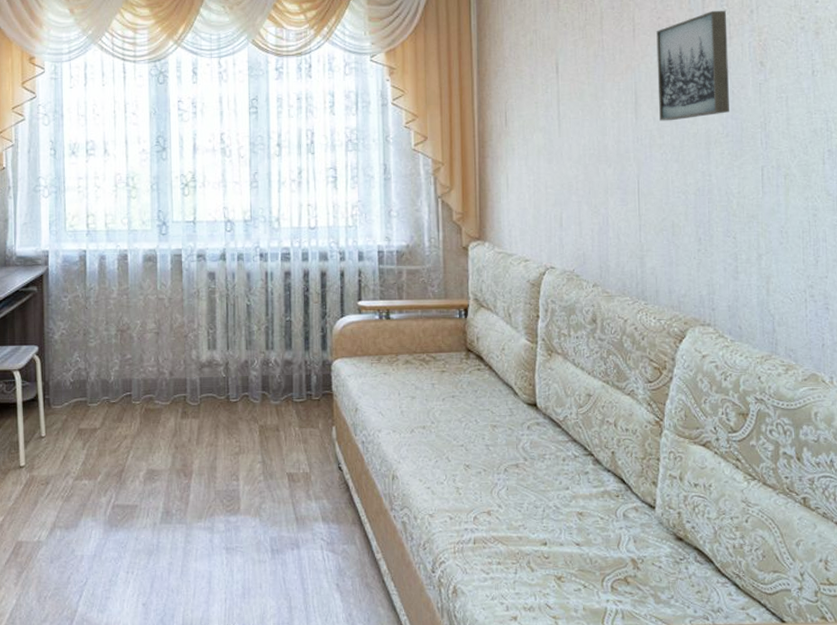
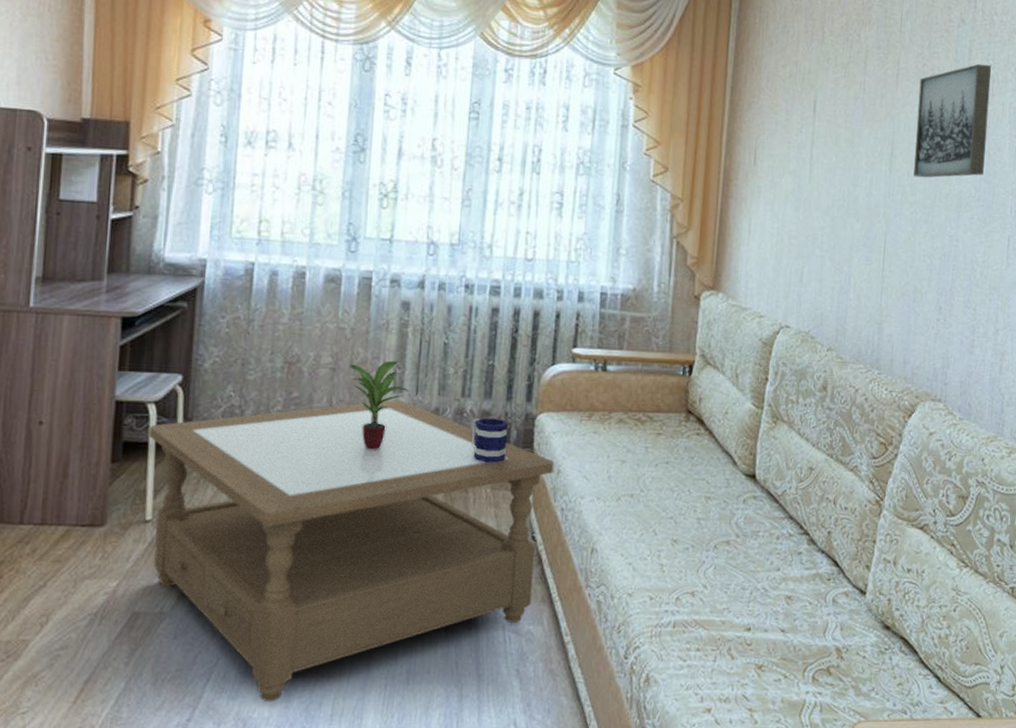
coffee table: none [16,356,352,615] -> present [148,400,555,702]
potted plant: none [169,323,221,399] -> present [349,360,409,450]
mug: none [277,366,309,405] -> present [471,417,508,463]

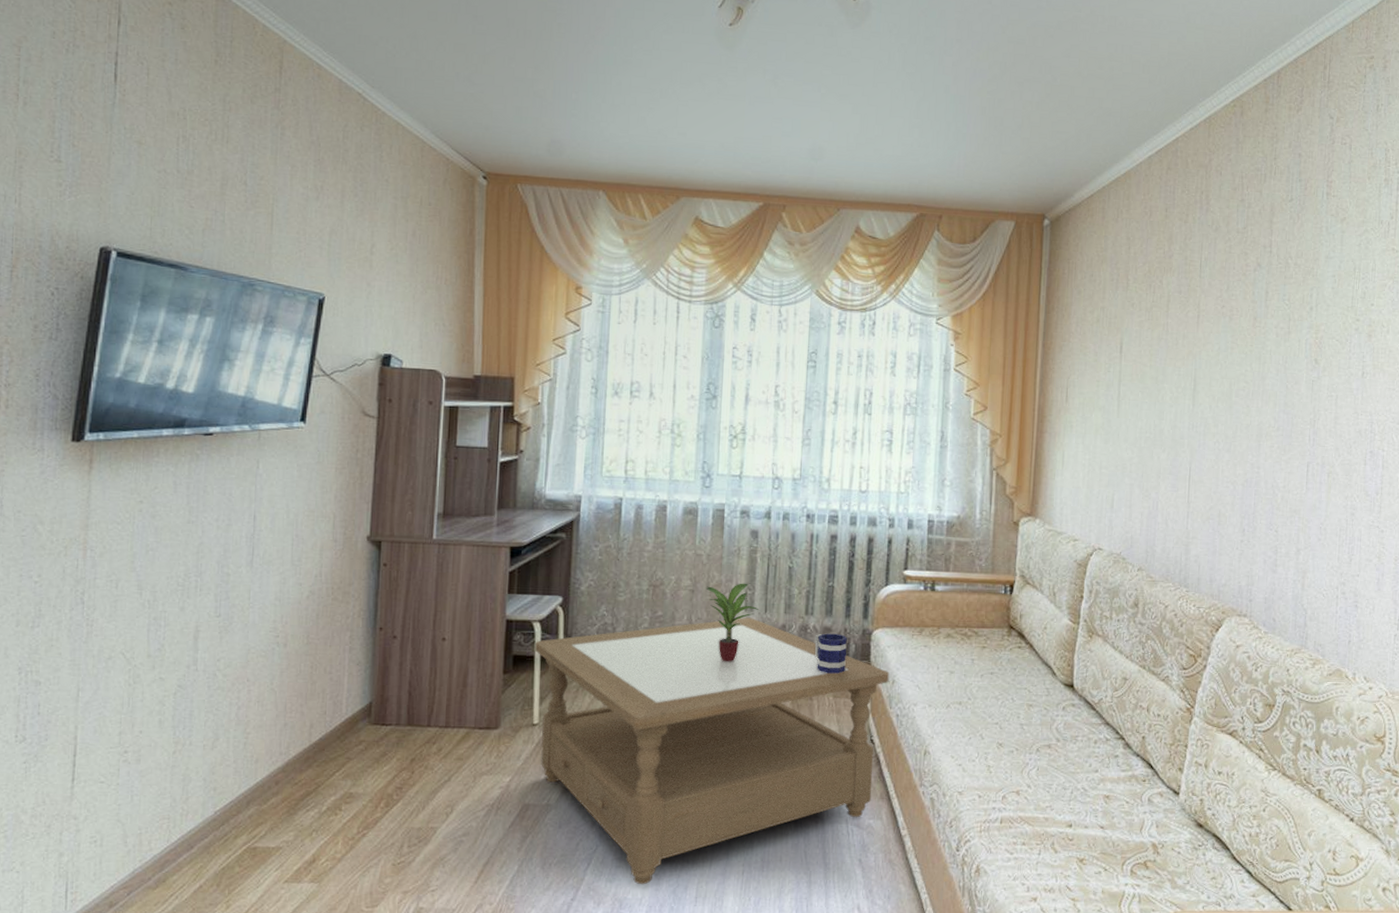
wall art: present [913,63,992,178] -> none [1215,304,1288,411]

